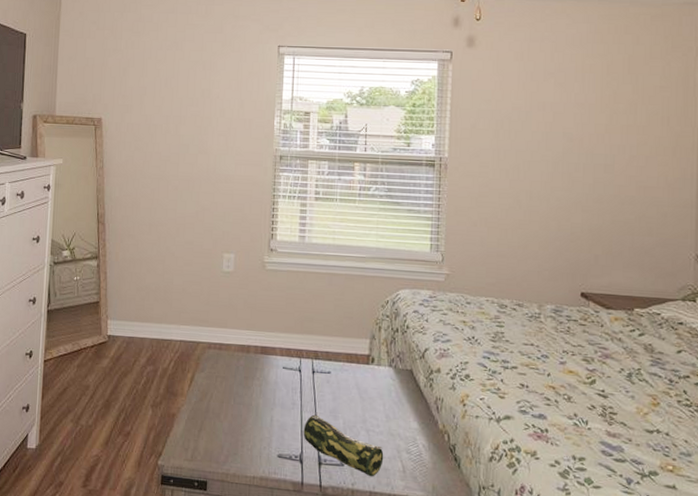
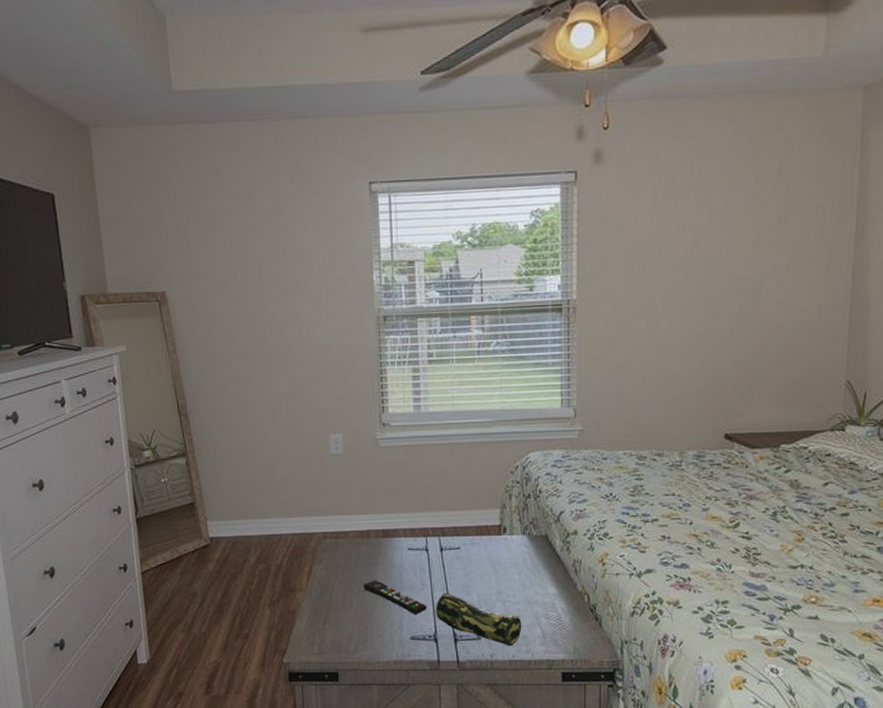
remote control: none [238,394,296,434] -> present [362,580,427,615]

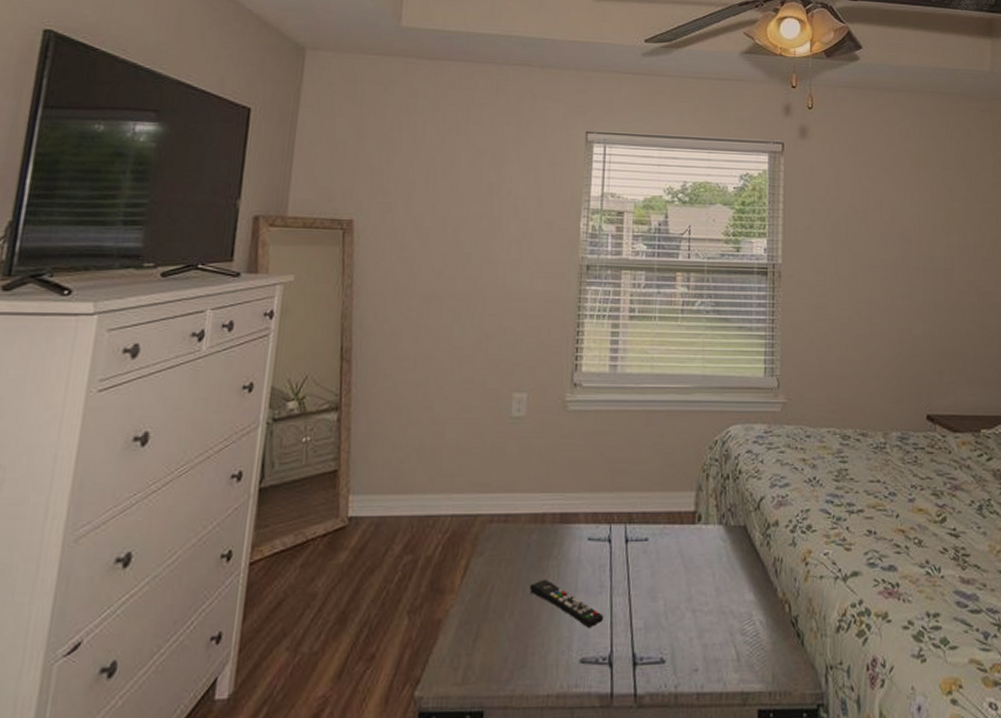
pencil case: present [435,592,522,647] -> none [613,598,714,673]

